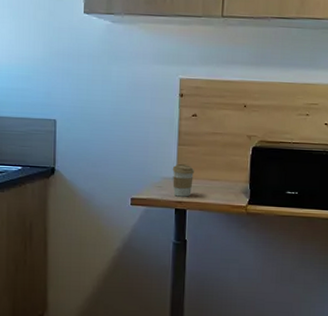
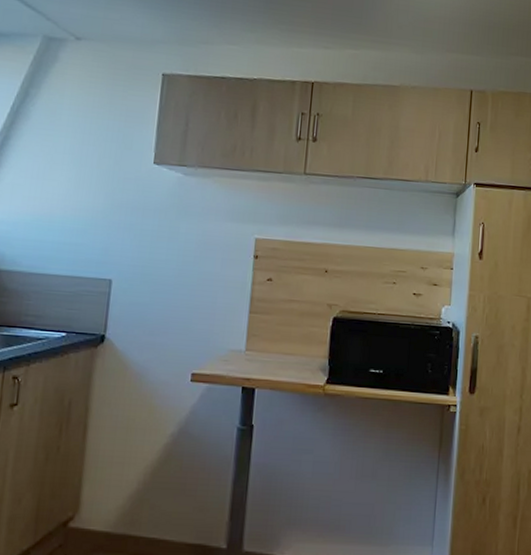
coffee cup: present [172,164,195,197] -> none [240,335,267,374]

